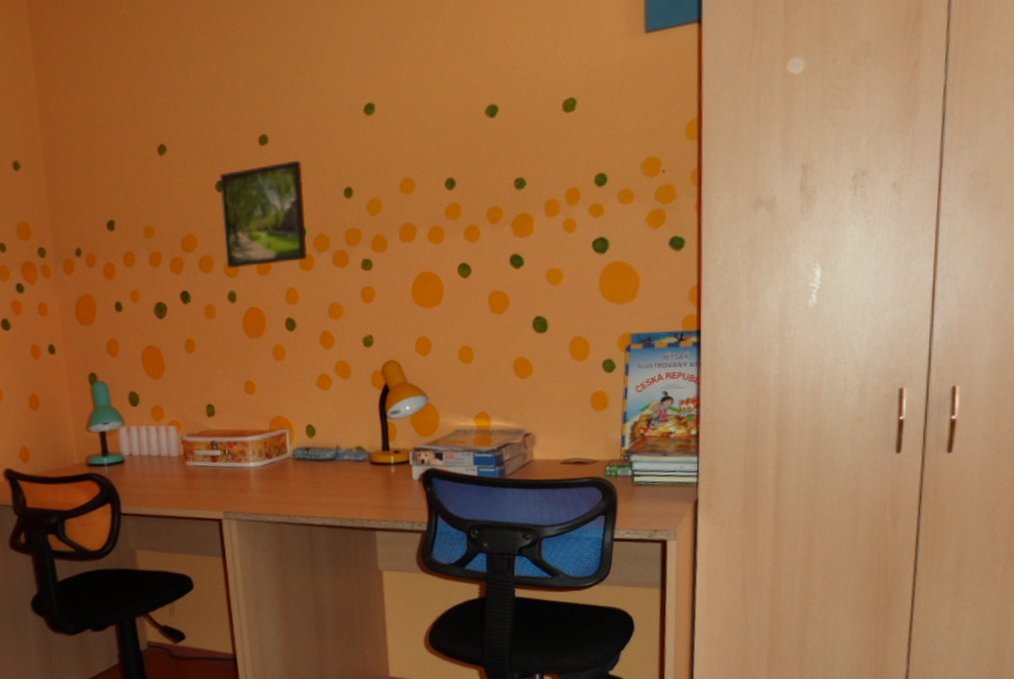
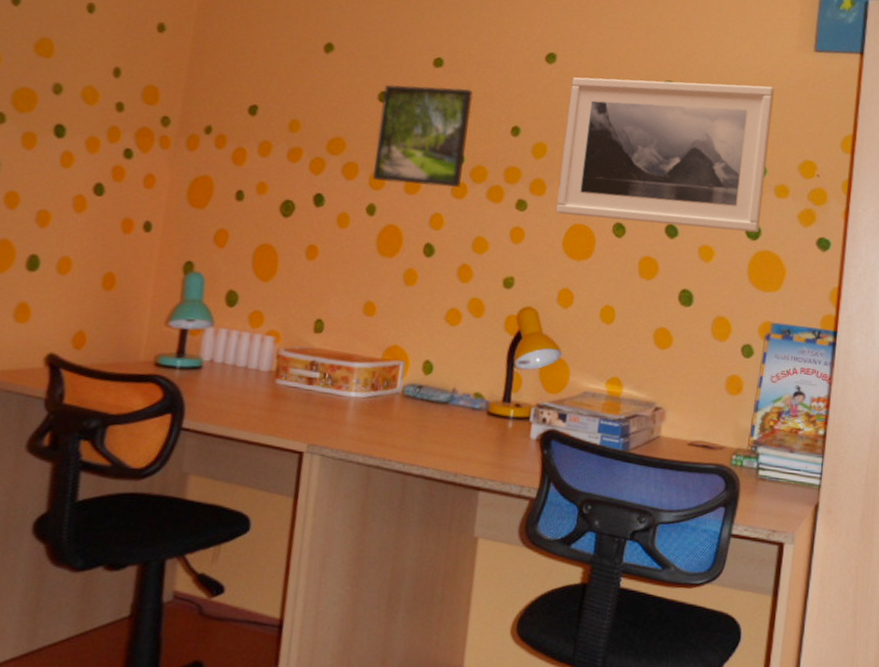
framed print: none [394,84,607,266] -> present [556,77,775,233]

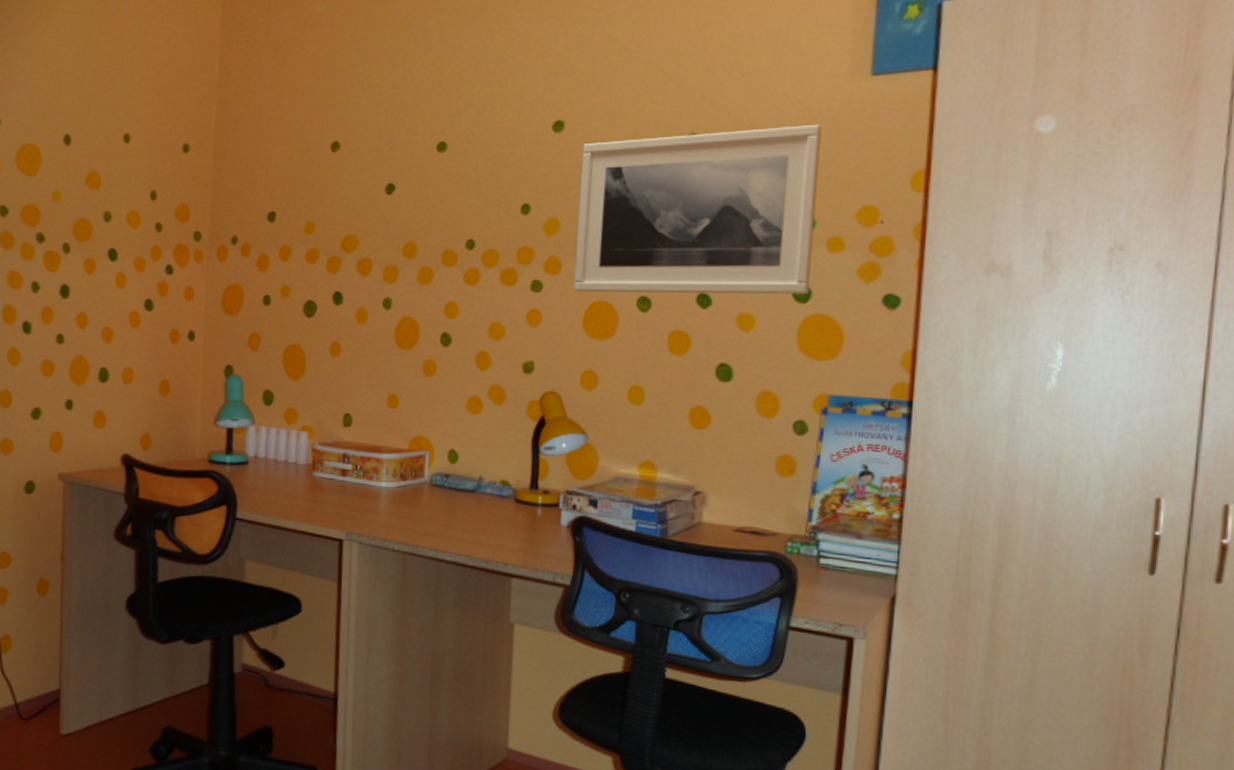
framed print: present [373,84,474,187] -> none [386,170,480,275]

